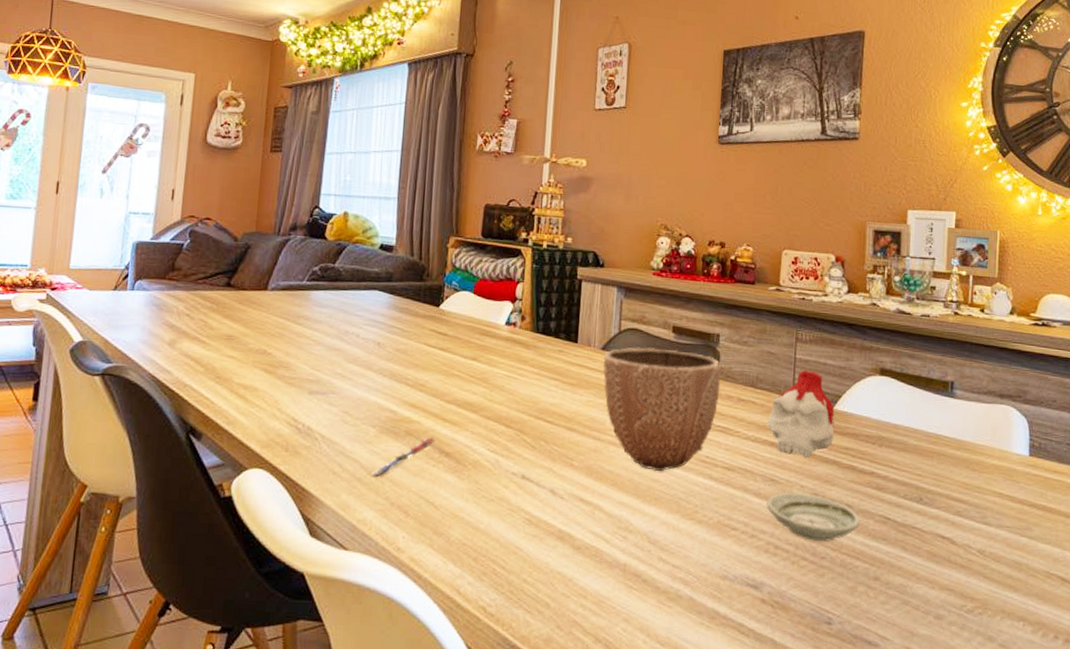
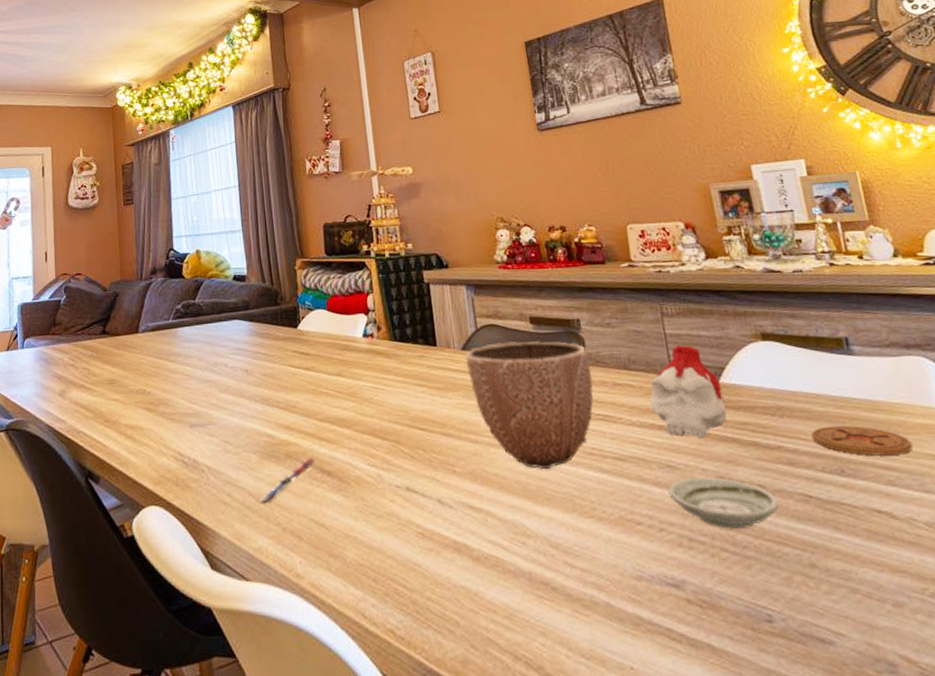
coaster: none [901,458,984,490] -> present [811,425,913,456]

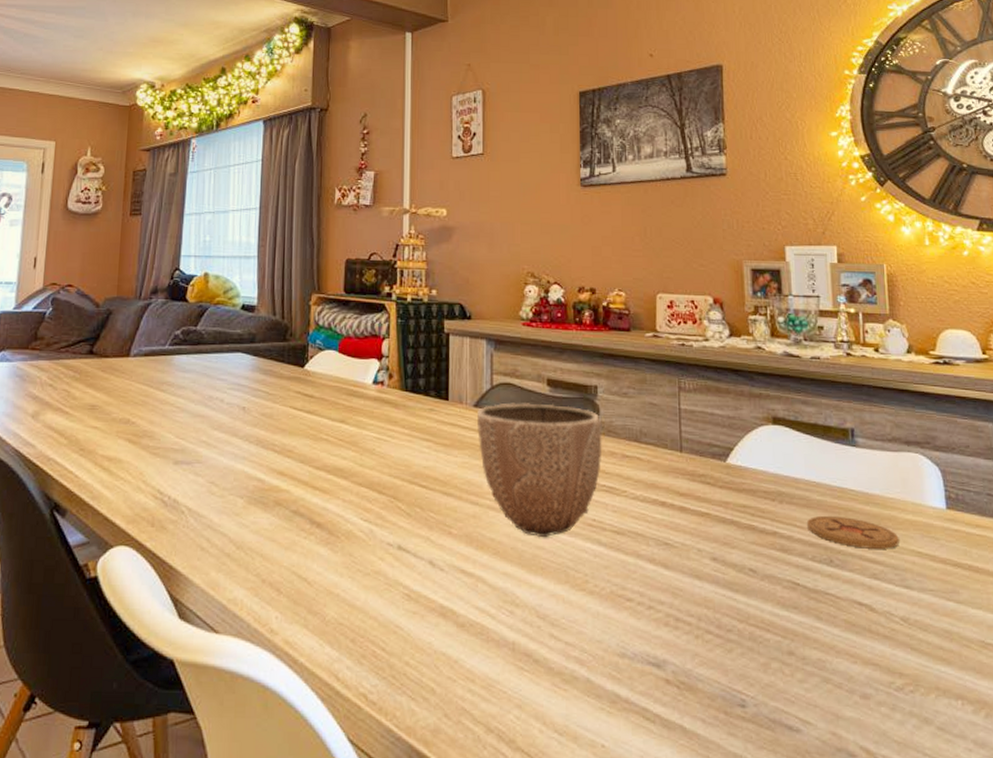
pen: present [260,458,316,503] -> none [241,507,306,551]
candle: present [649,345,727,438] -> none [656,422,730,518]
saucer: present [668,477,779,529] -> none [662,556,767,612]

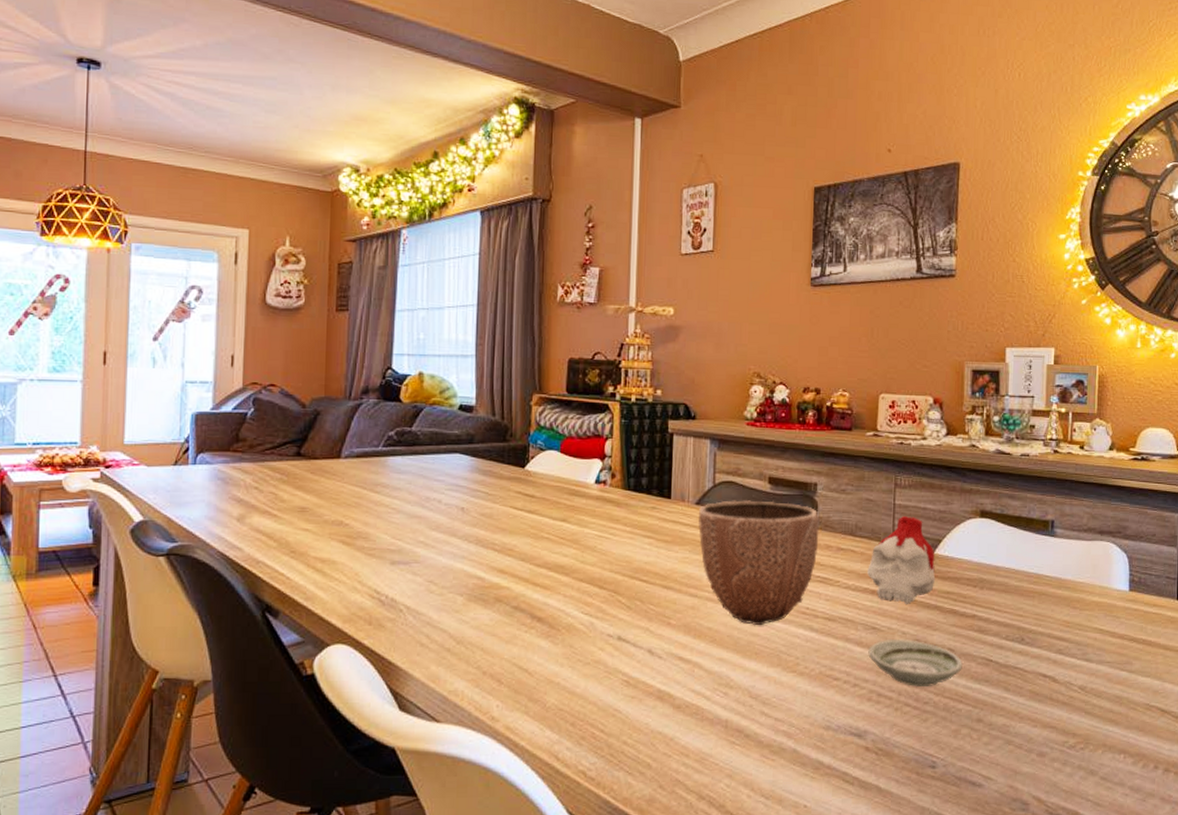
candle: none [656,422,730,518] -> present [867,516,936,604]
saucer: none [662,556,767,612] -> present [868,638,963,686]
coaster: present [806,515,899,549] -> none [1003,599,1085,628]

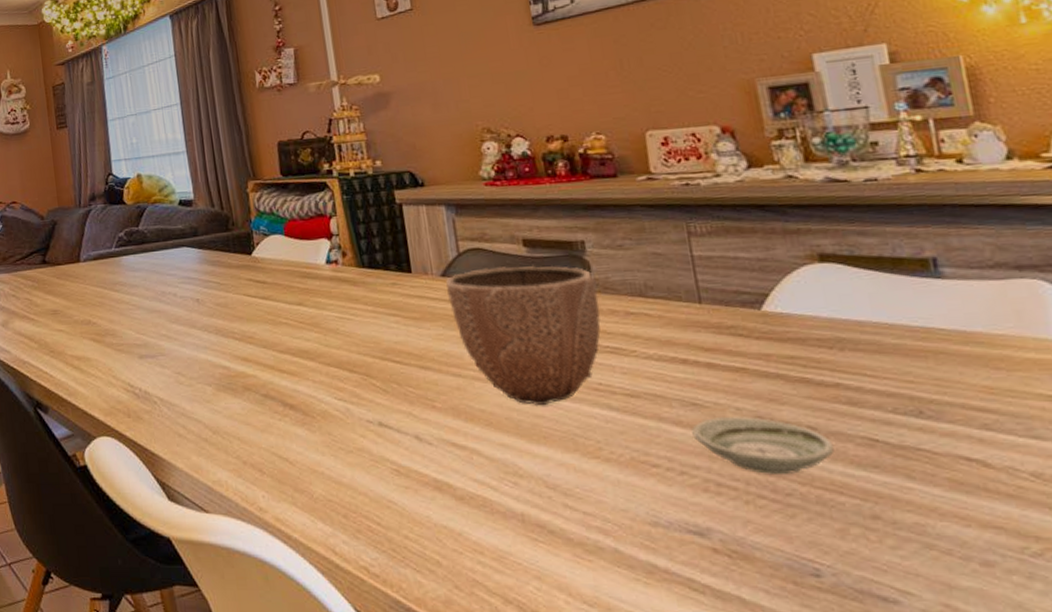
candle: present [867,516,936,604] -> none [671,268,770,374]

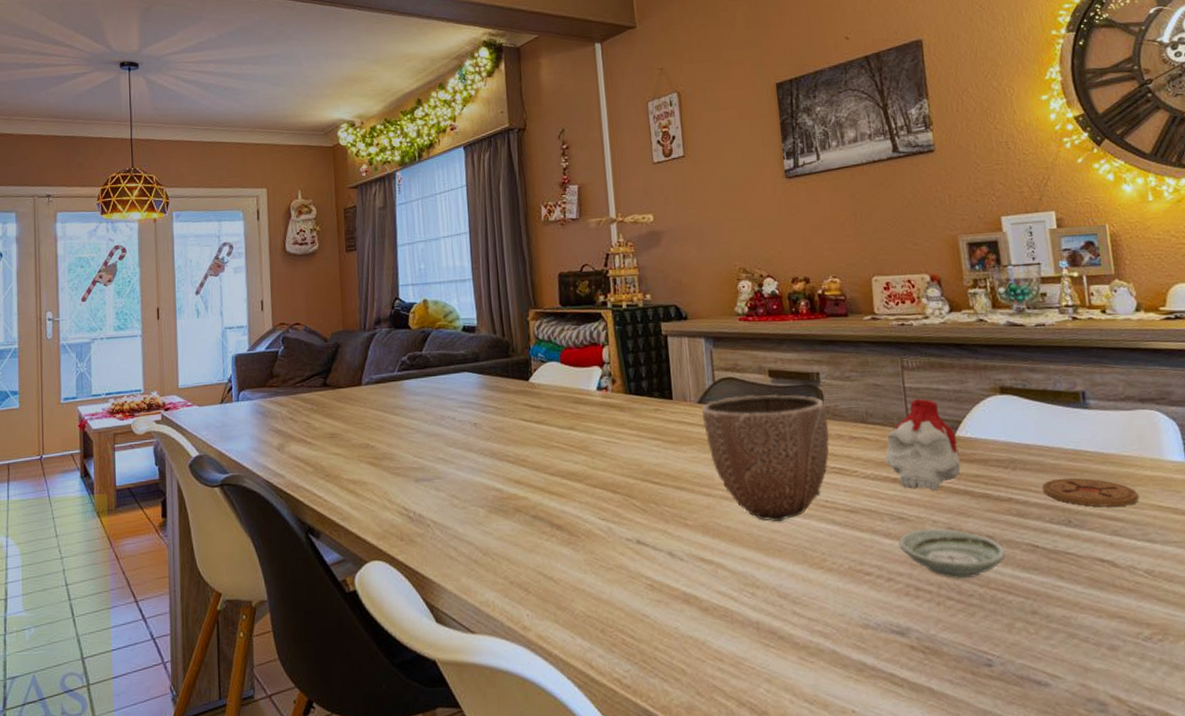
candle: none [671,268,770,374] -> present [885,398,961,491]
coaster: none [880,360,1019,396] -> present [1041,477,1139,507]

